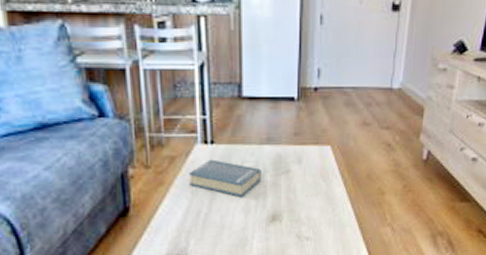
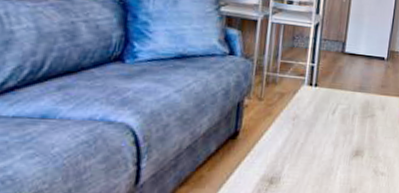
hardback book: present [189,159,262,197] -> none [292,99,352,133]

